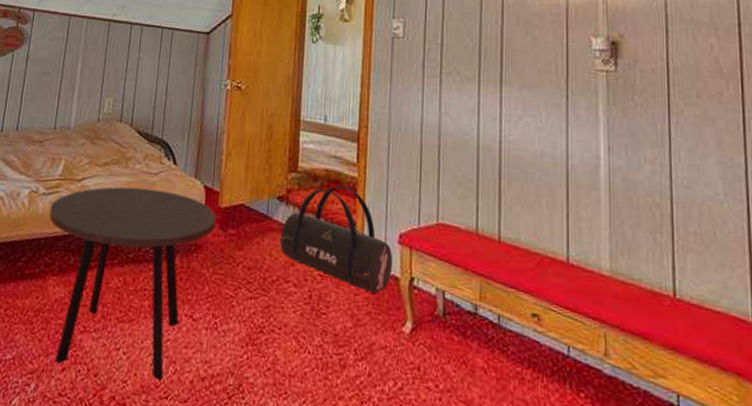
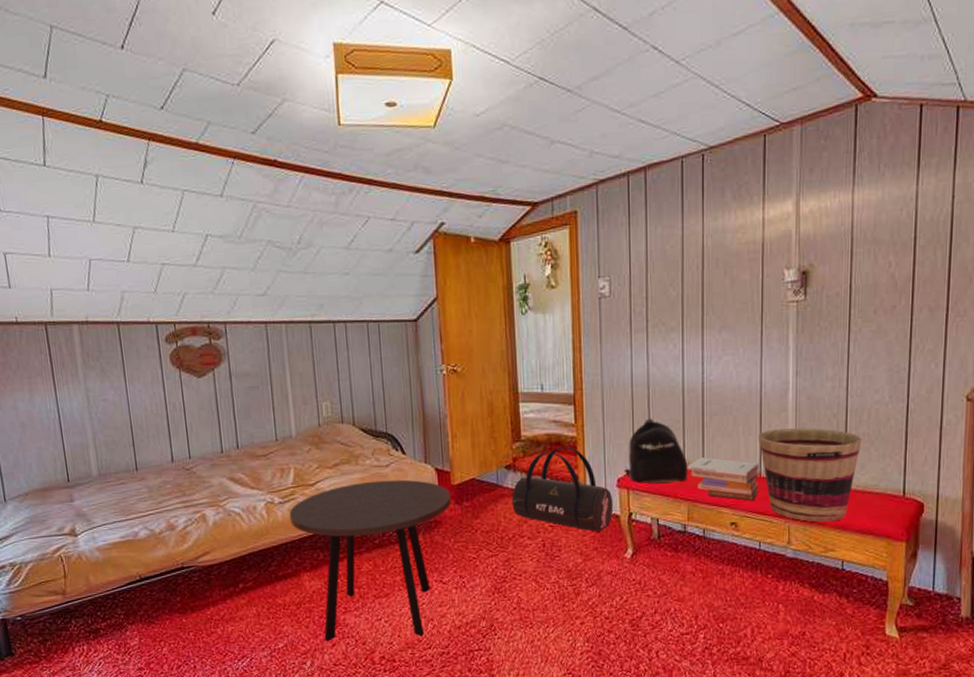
backpack: none [407,171,482,252] -> present [624,418,688,484]
books: none [480,227,568,291] -> present [687,457,760,501]
basket: none [566,208,694,339] -> present [759,428,862,522]

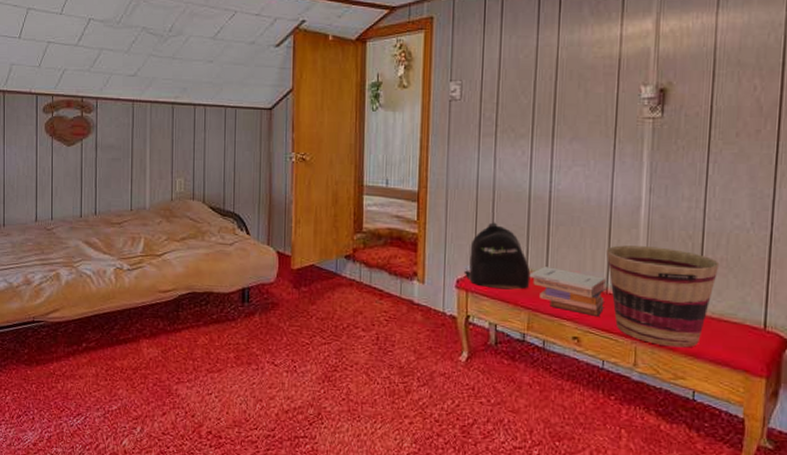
side table: present [289,479,451,641] -> none [136,257,290,415]
duffel bag: present [511,446,614,532] -> none [349,241,451,331]

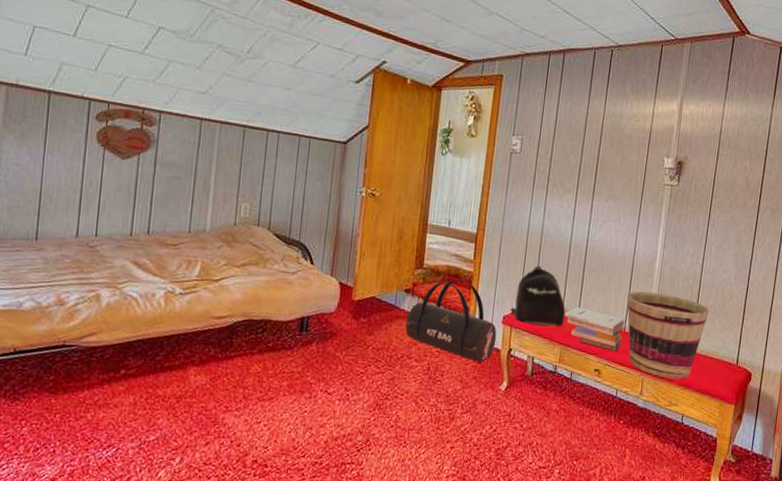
duffel bag: none [349,241,451,331] -> present [405,278,497,362]

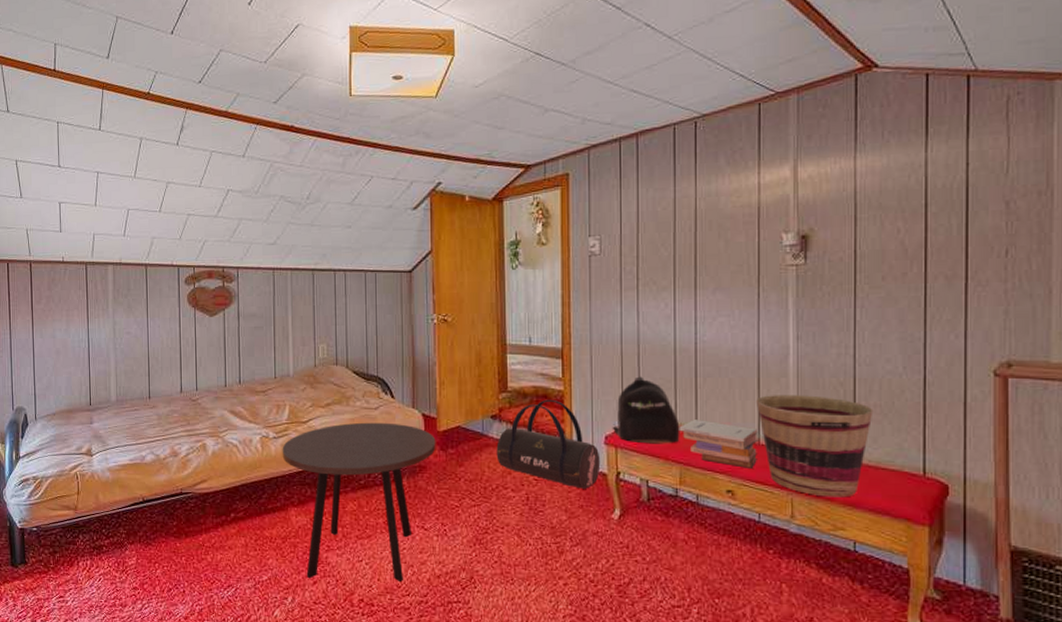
side table: none [187,285,350,443] -> present [282,422,436,581]

